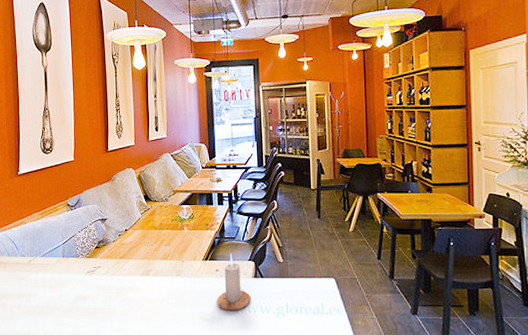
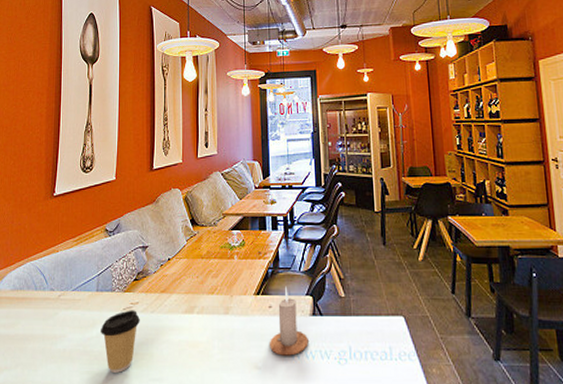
coffee cup: none [68,273,103,324] -> present [101,310,140,373]

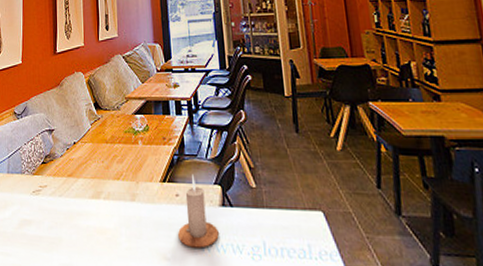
coffee cup: present [101,310,140,373] -> none [12,193,49,256]

